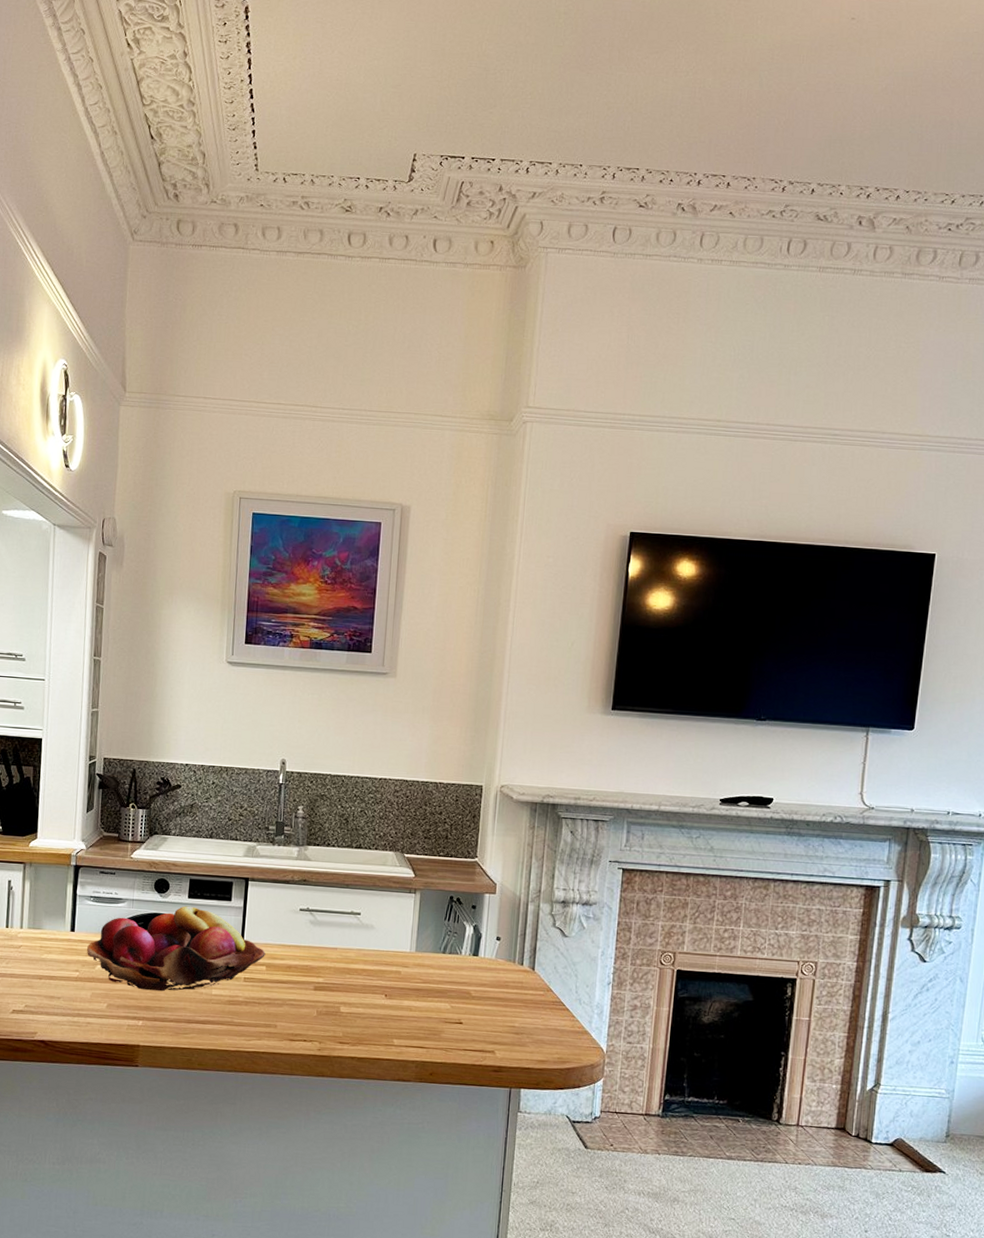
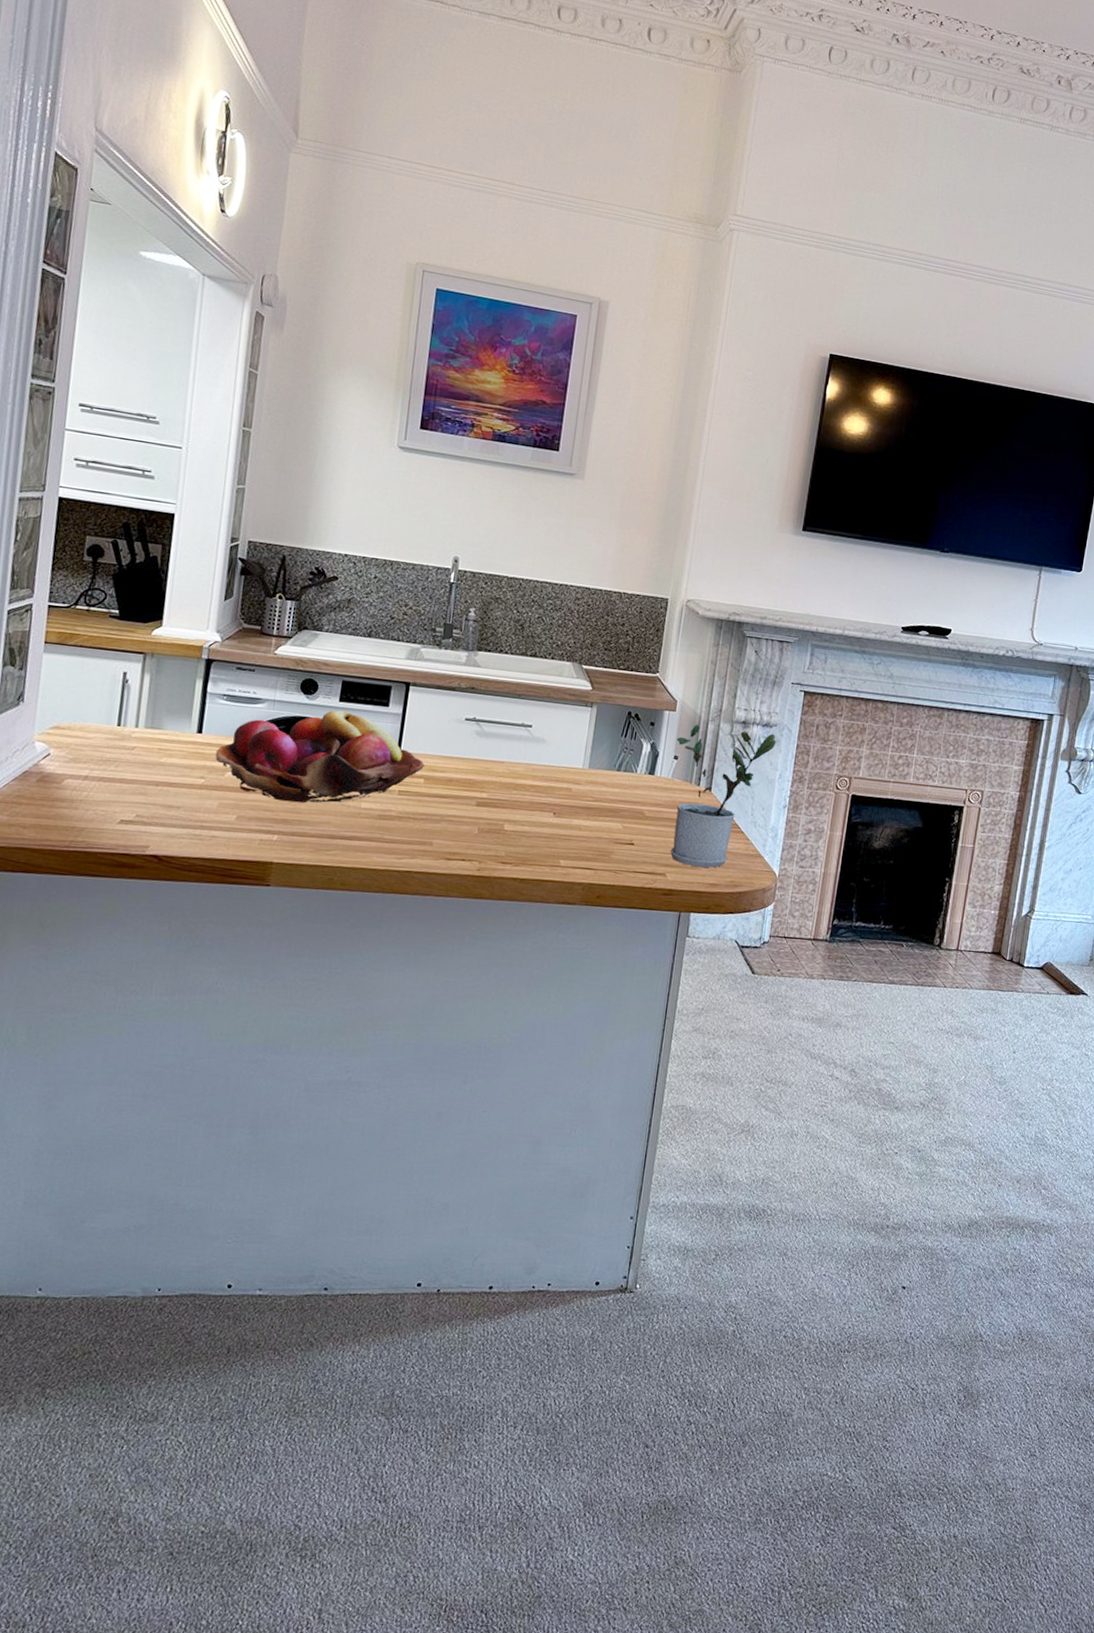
potted plant: none [498,906,597,1045] -> present [670,725,777,868]

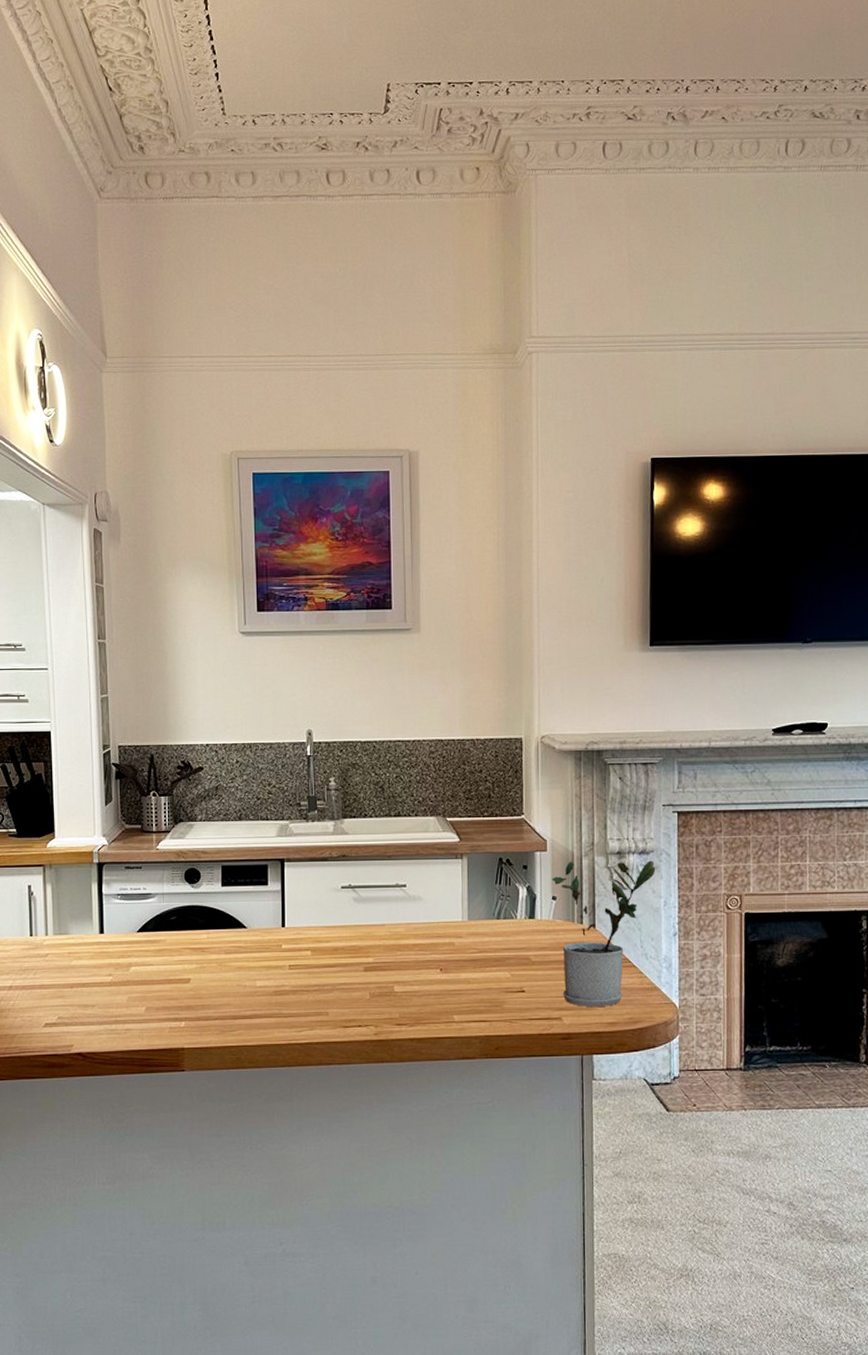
fruit basket: present [215,709,425,803] -> none [119,894,309,989]

